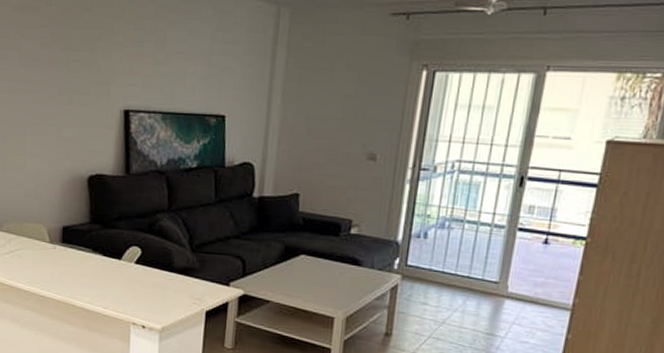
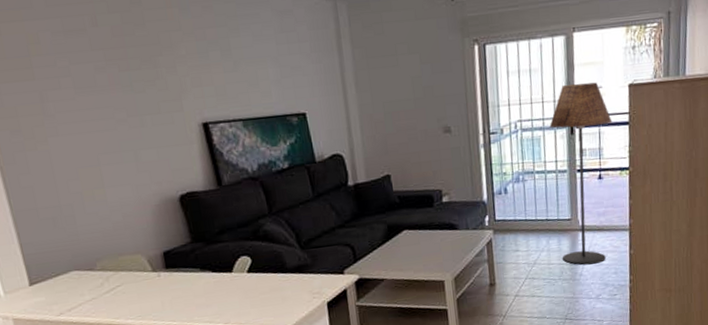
floor lamp: none [479,128,576,340] -> present [549,82,613,265]

